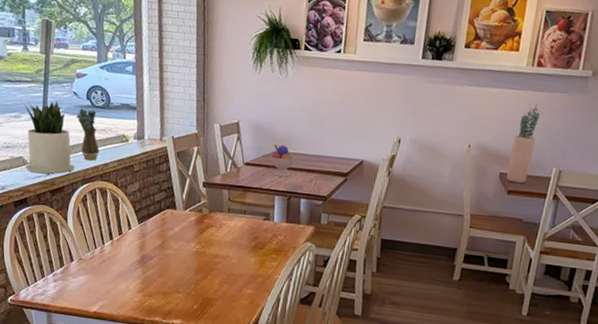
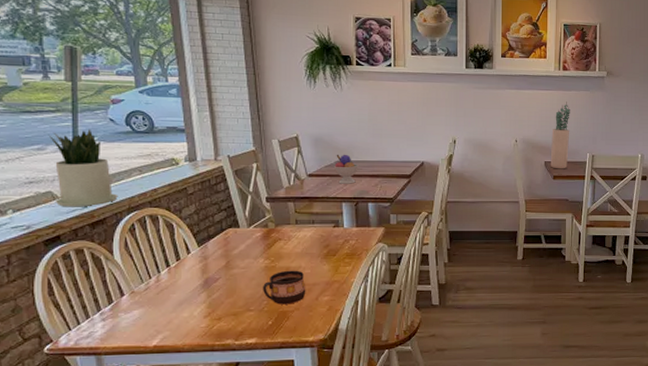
vase: present [76,106,100,161] -> none [115,133,146,187]
cup: none [192,257,232,292] -> present [263,270,306,305]

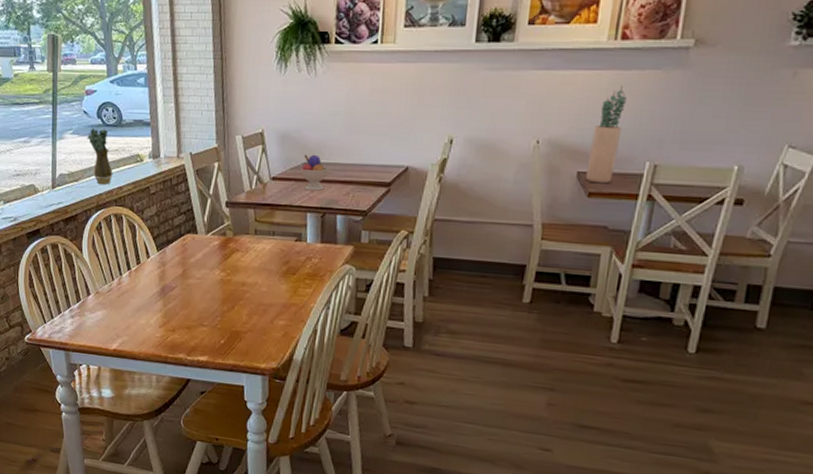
planter: present [48,129,118,207] -> none [32,122,89,202]
vase: none [115,133,146,187] -> present [87,126,113,184]
cup: present [263,270,306,305] -> none [217,285,262,325]

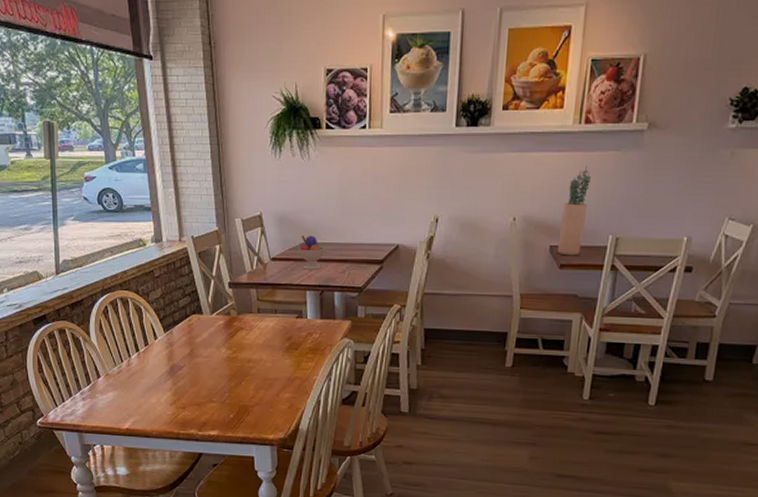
vase: present [87,126,113,184] -> none [89,212,117,269]

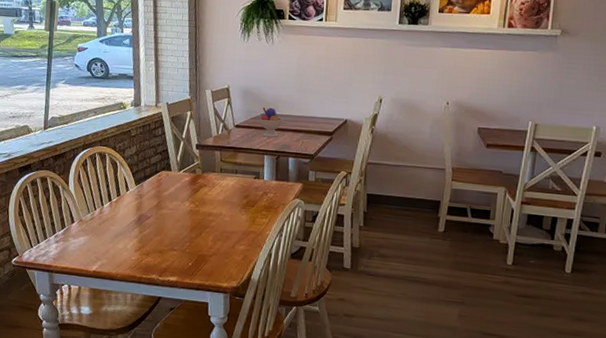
vase: present [557,166,591,256] -> none [484,62,513,138]

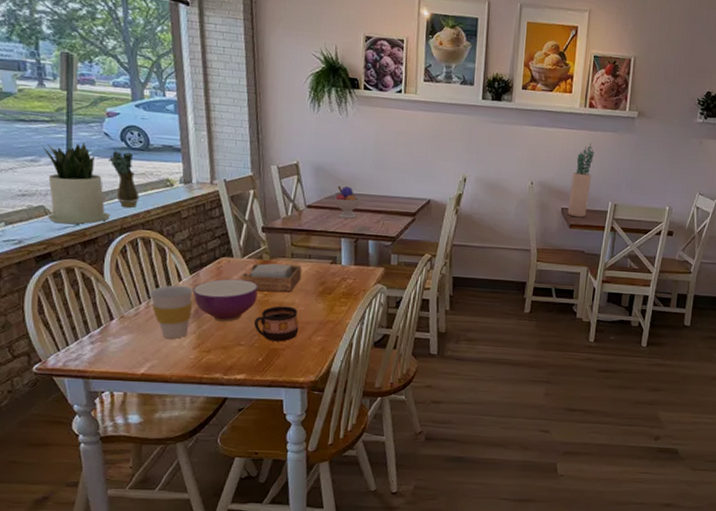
planter: none [29,73,77,142] -> present [42,143,111,225]
vase: none [77,77,99,127] -> present [109,148,140,208]
cup: none [102,194,138,242] -> present [148,284,194,339]
bowl: none [137,190,191,229] -> present [192,279,258,322]
napkin holder: none [176,176,229,204] -> present [240,263,302,292]
cup: none [186,215,225,249] -> present [254,305,299,342]
vase: none [484,62,513,138] -> present [567,143,594,218]

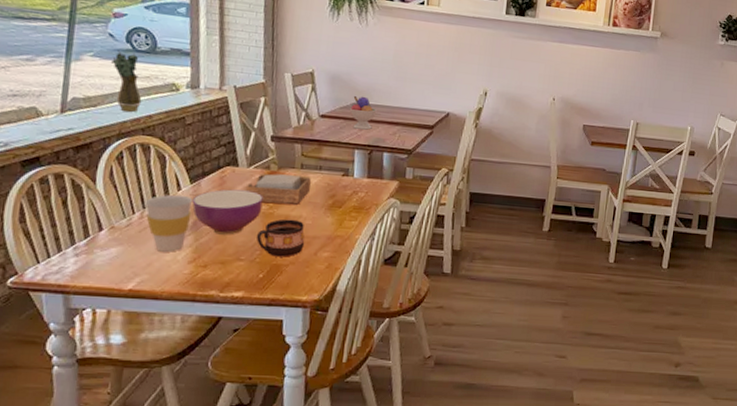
planter: present [42,143,111,225] -> none [38,42,109,129]
vase: present [567,143,594,218] -> none [589,61,617,136]

